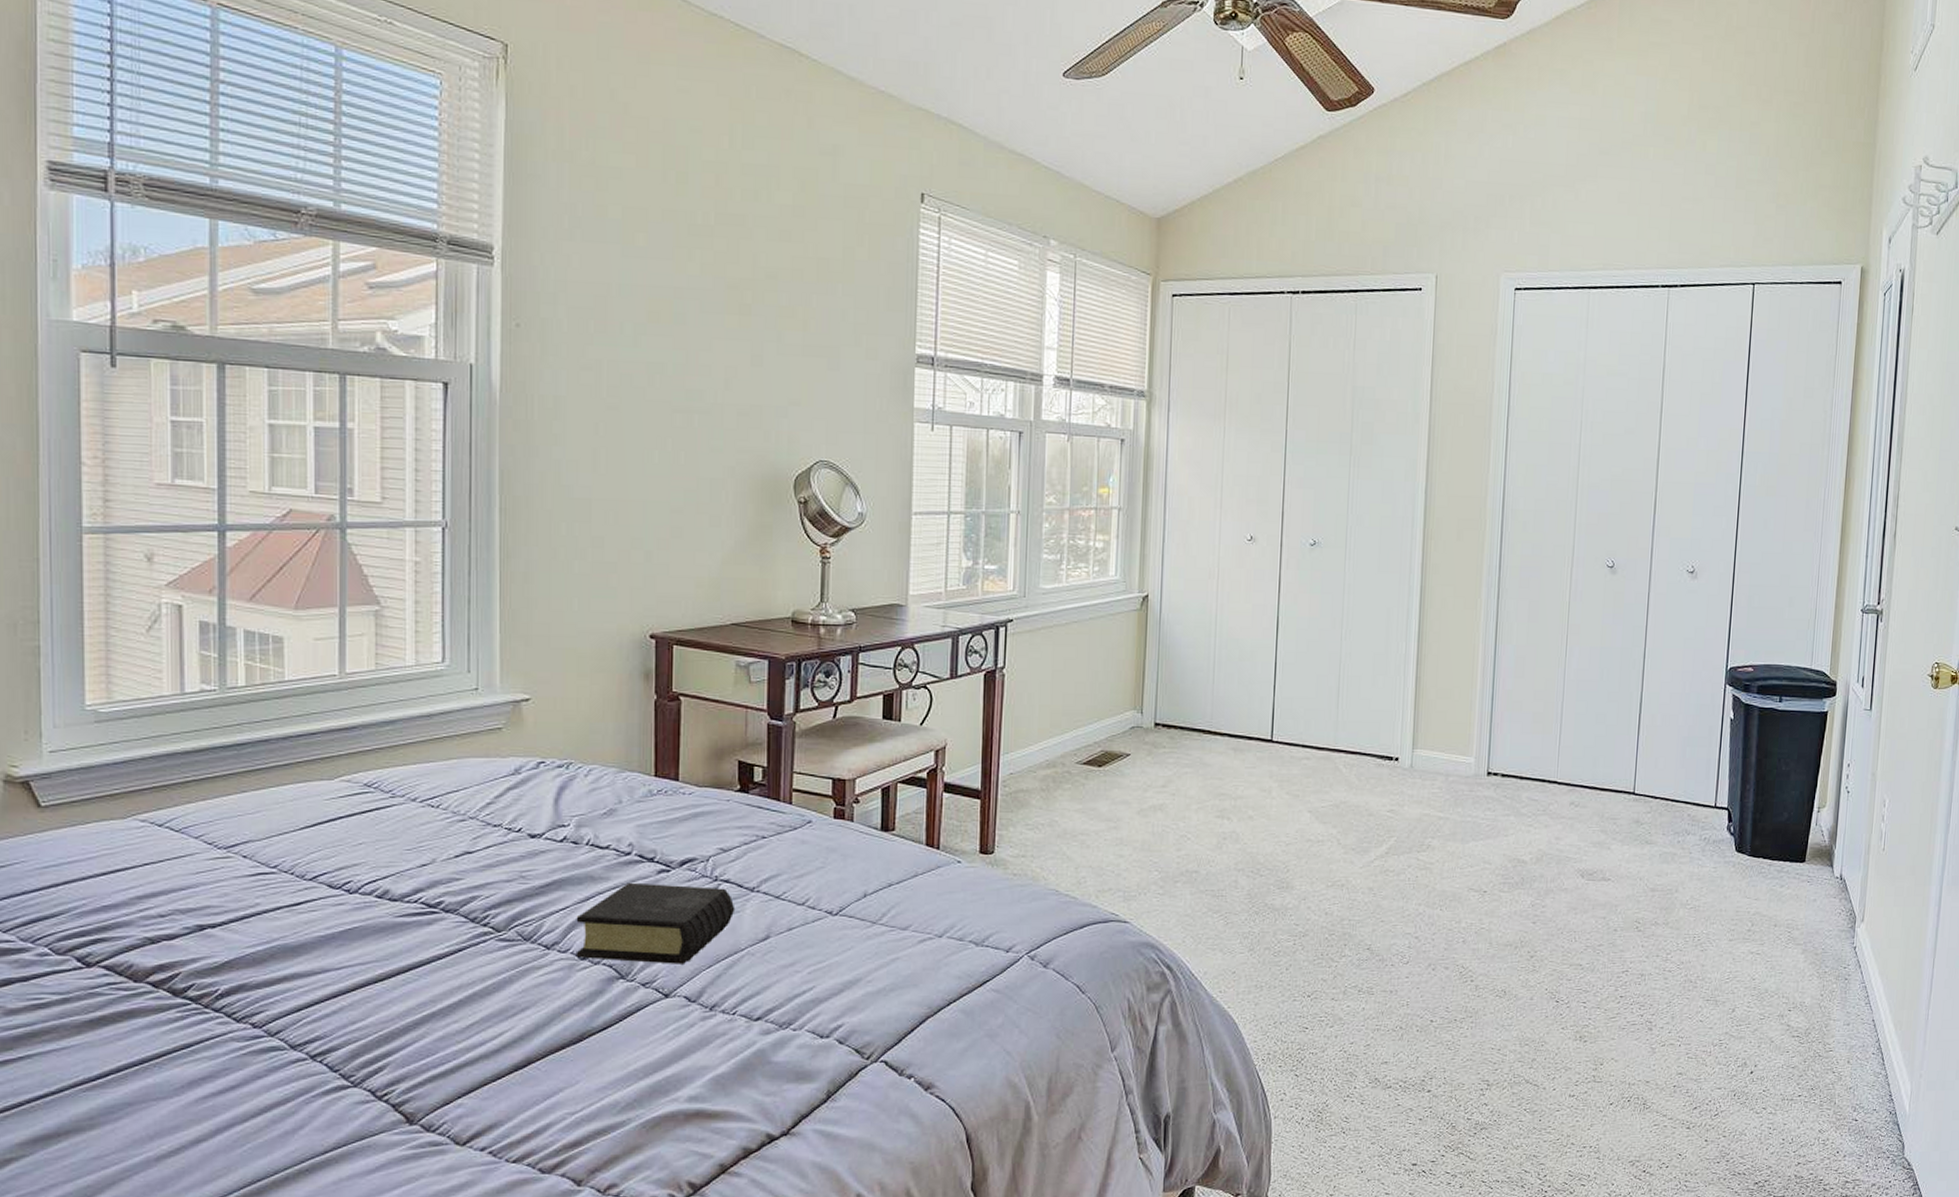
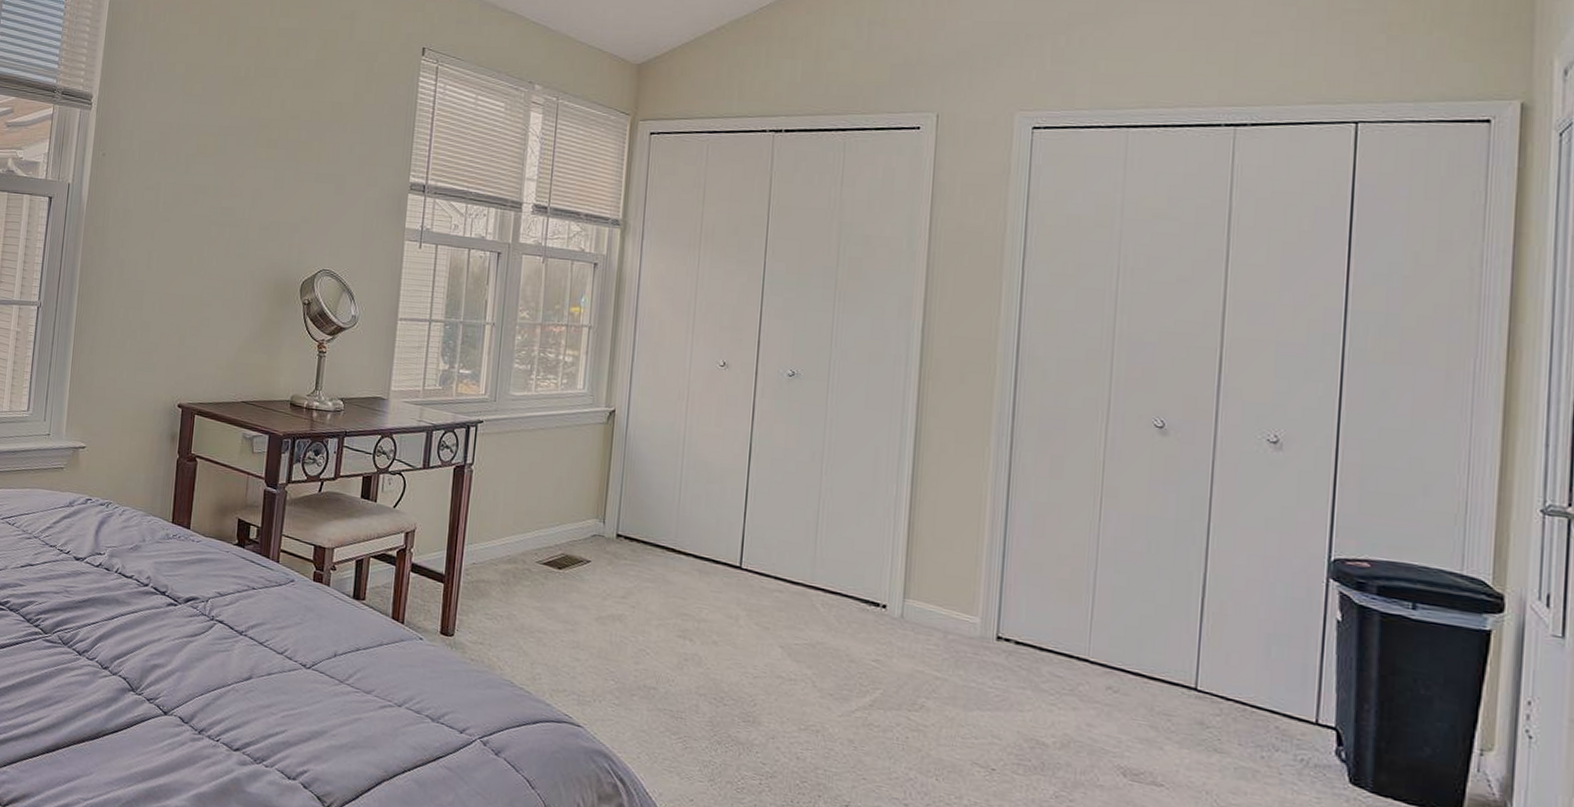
book: present [575,882,735,964] -> none [99,609,226,688]

